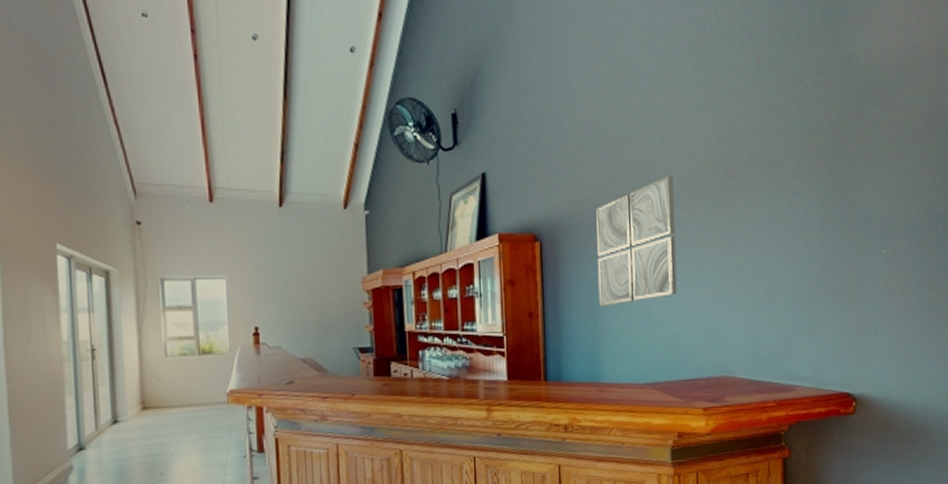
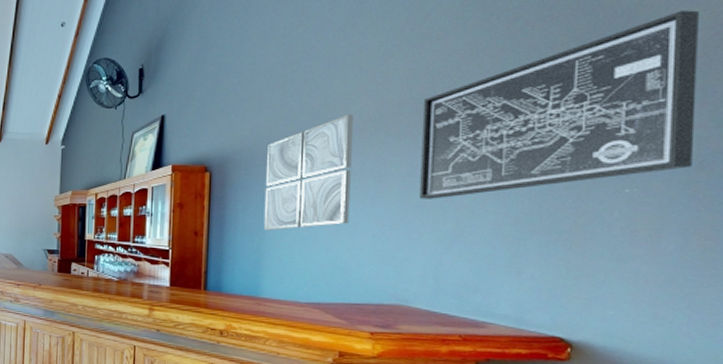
wall art: none [731,85,924,265] -> present [420,10,699,199]

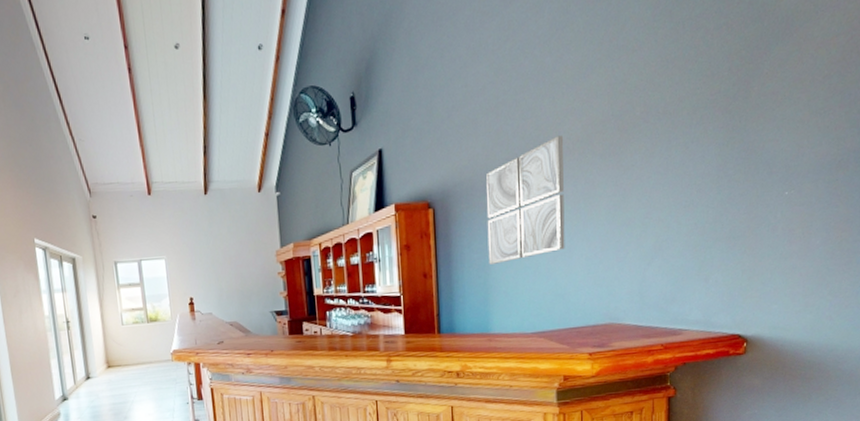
wall art: present [420,10,699,199] -> none [623,15,839,218]

